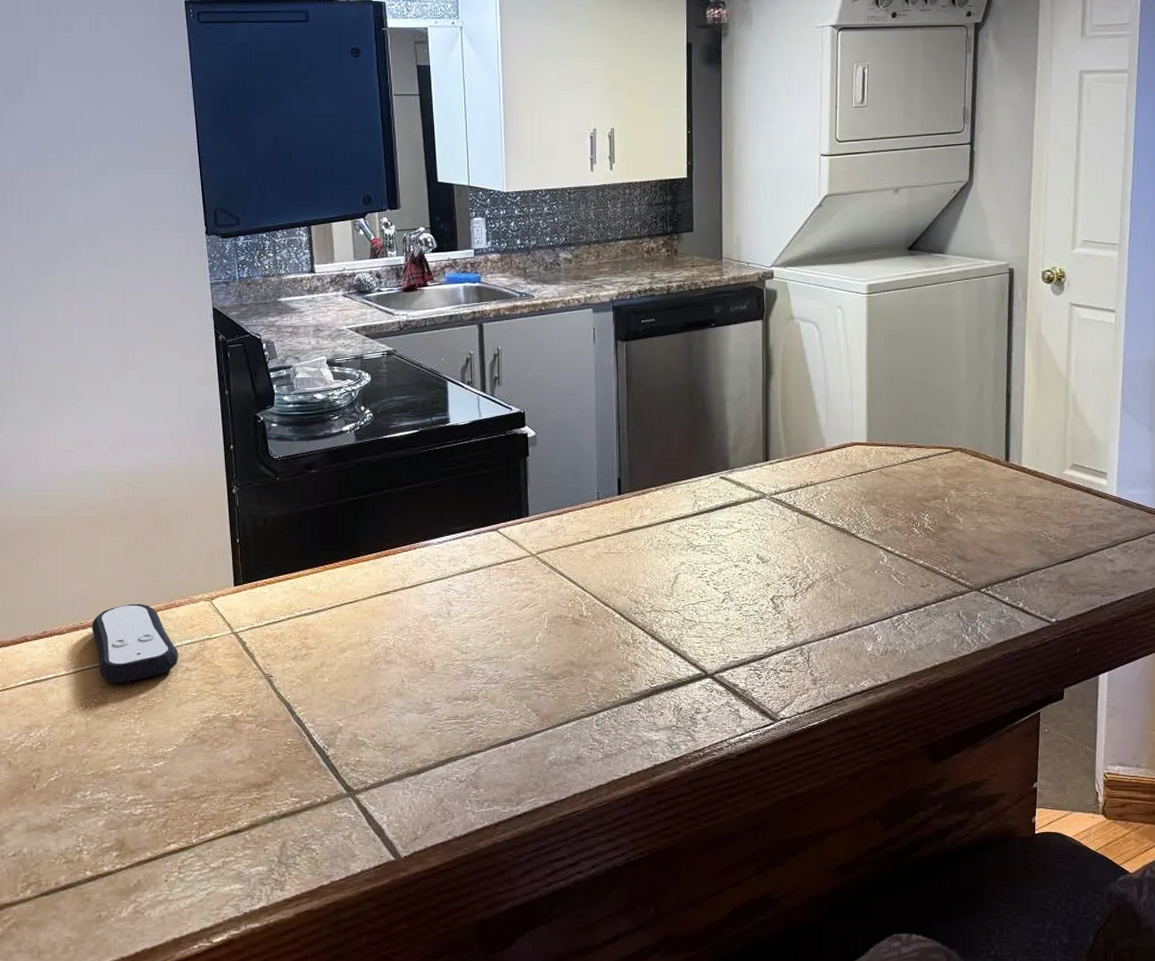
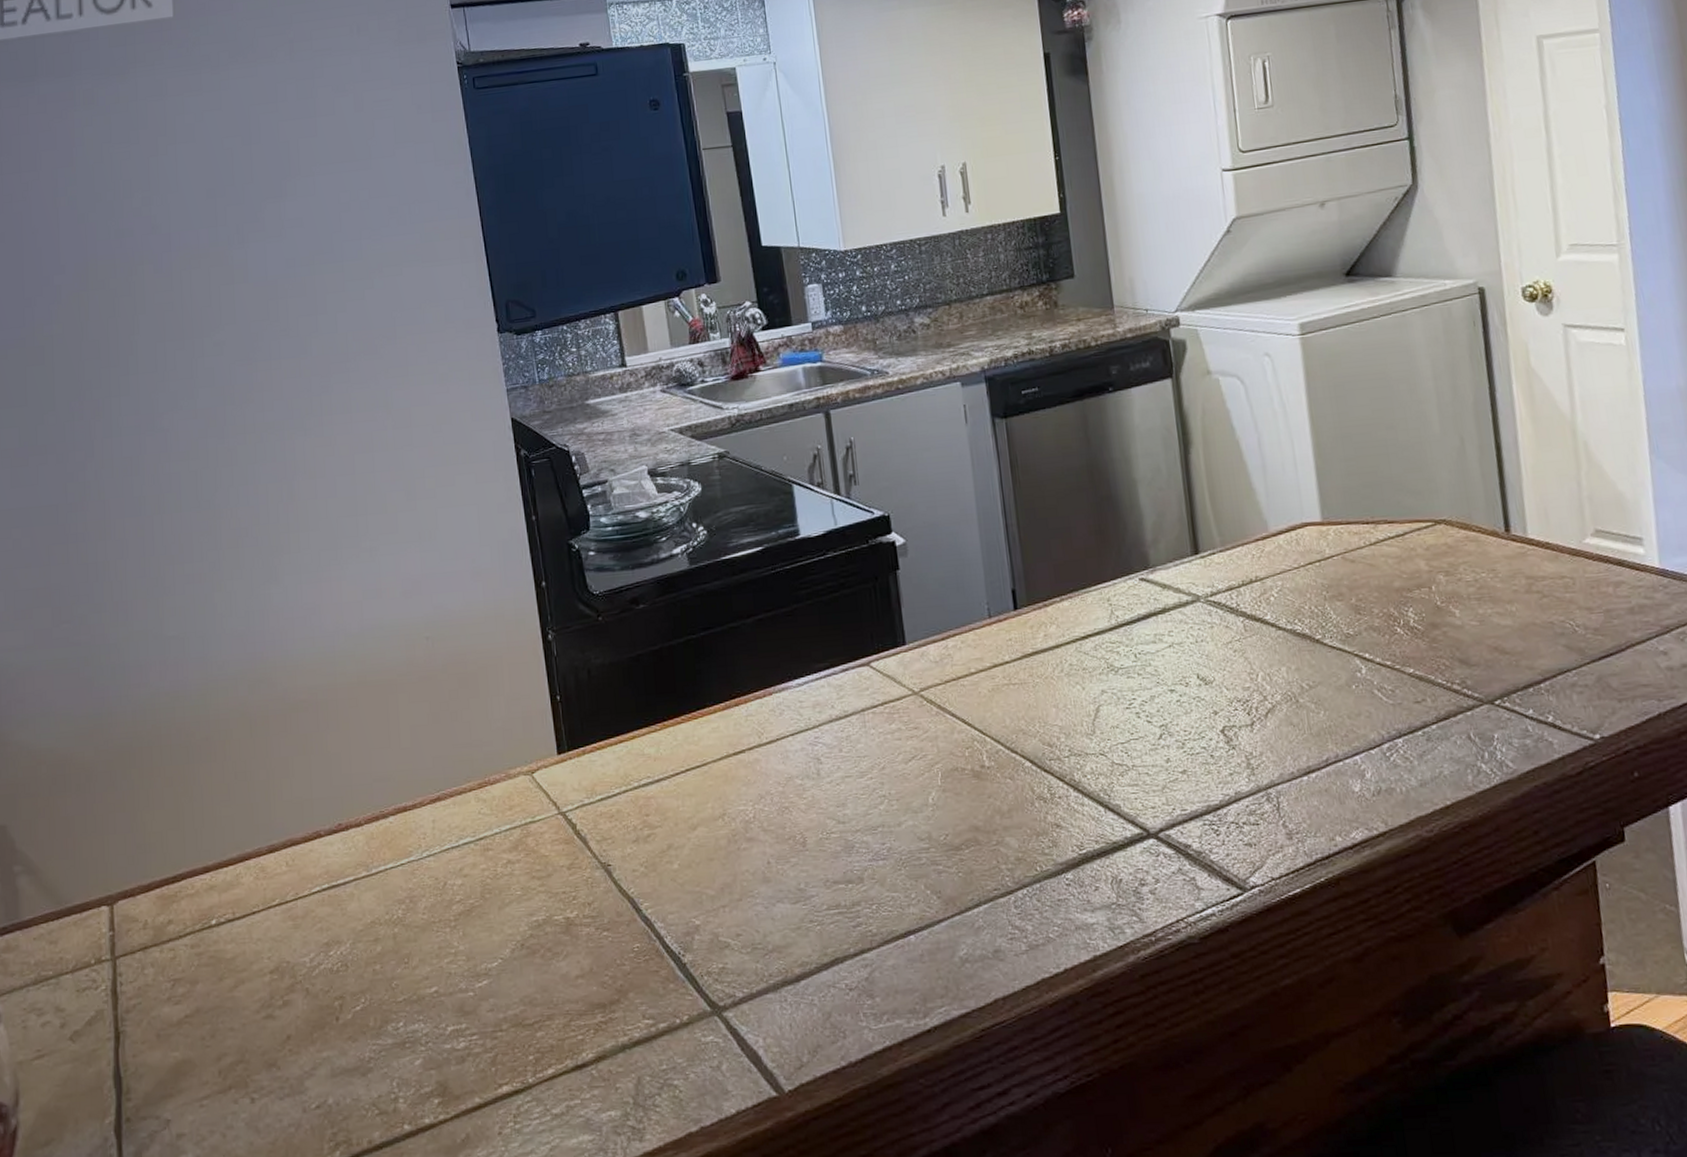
remote control: present [91,603,179,683] -> none [393,782,498,884]

